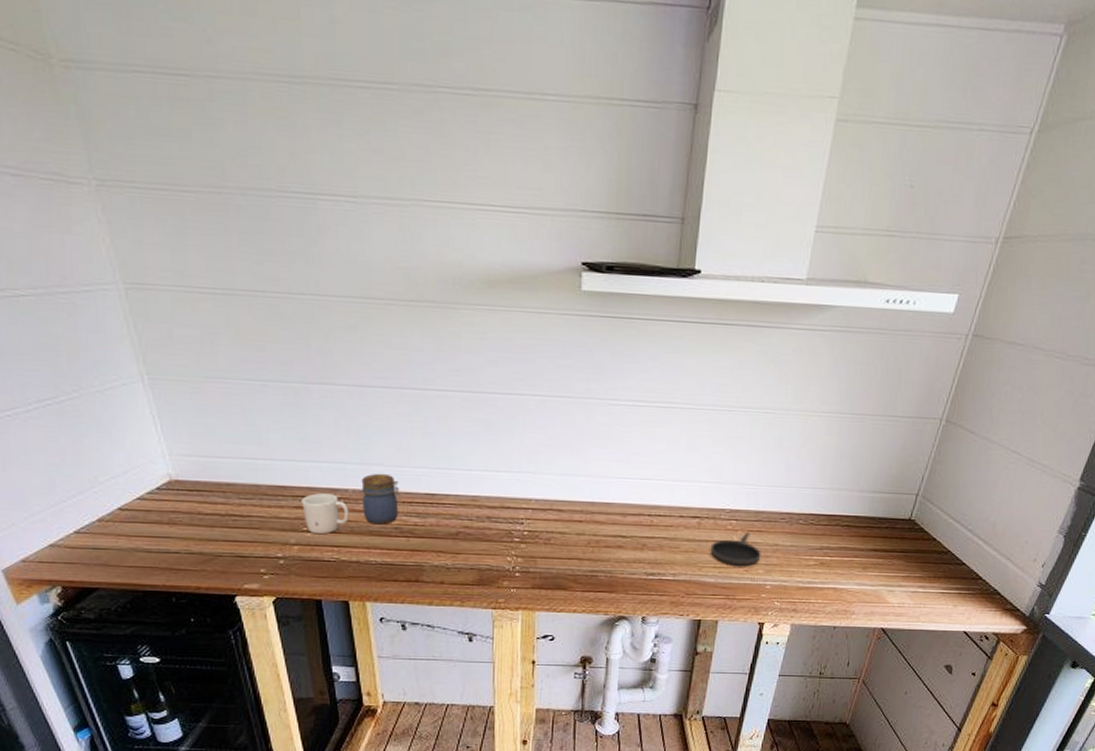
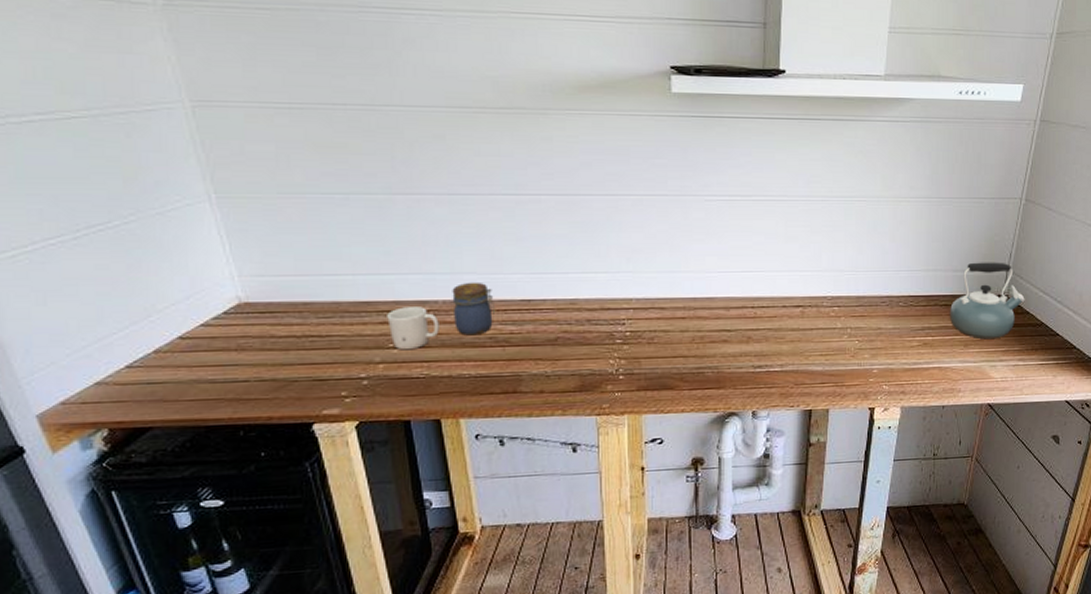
frying pan: present [710,531,761,566] -> none [815,317,866,352]
kettle: none [850,483,933,564] -> present [949,262,1025,340]

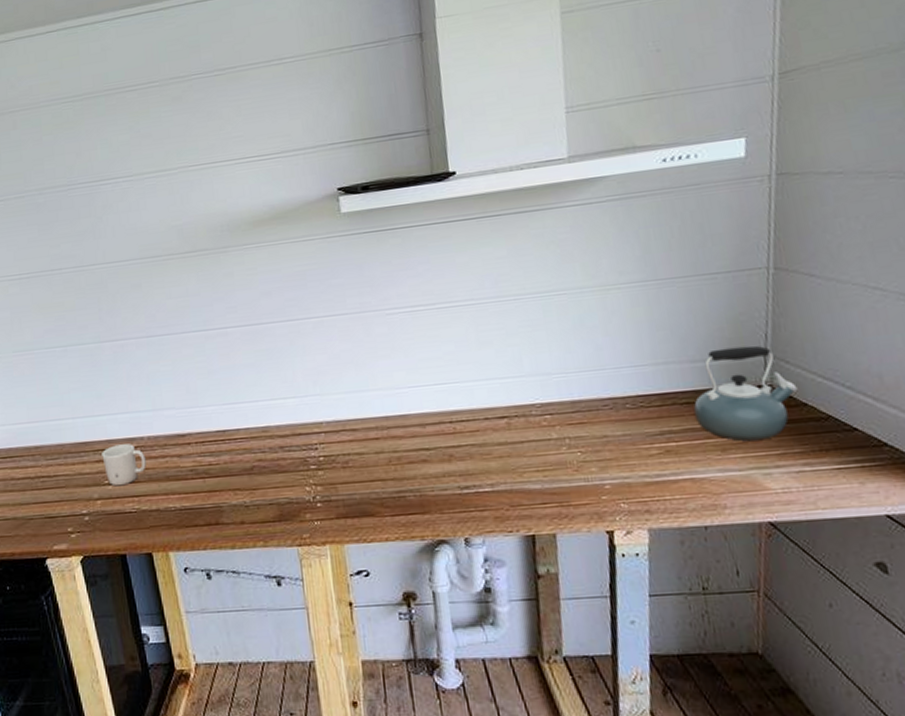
jar: present [452,281,496,336] -> none [155,416,195,469]

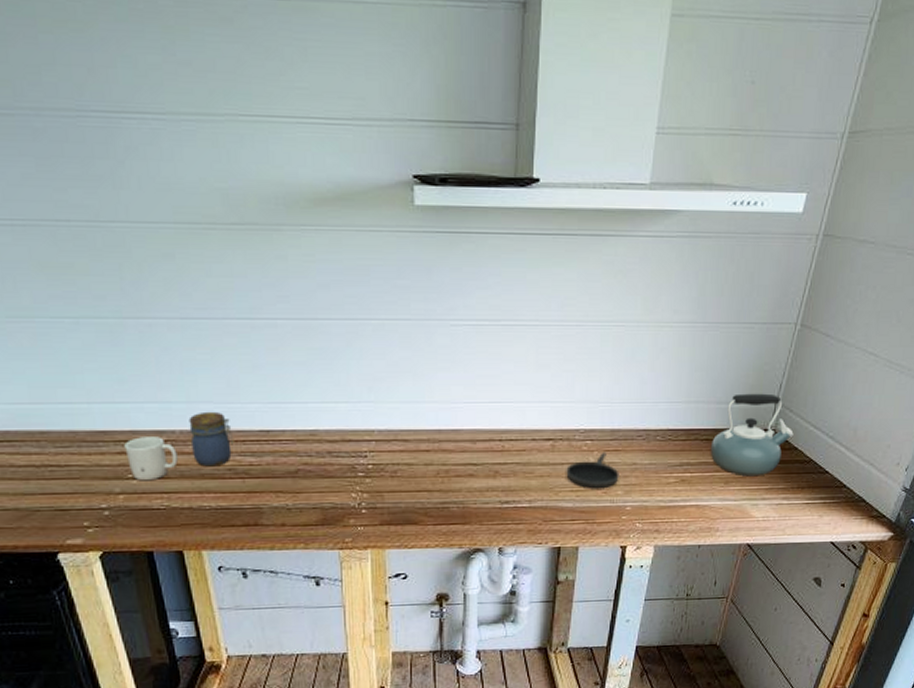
jar: none [155,416,195,469] -> present [188,411,235,467]
frying pan: none [527,425,590,467] -> present [566,451,619,488]

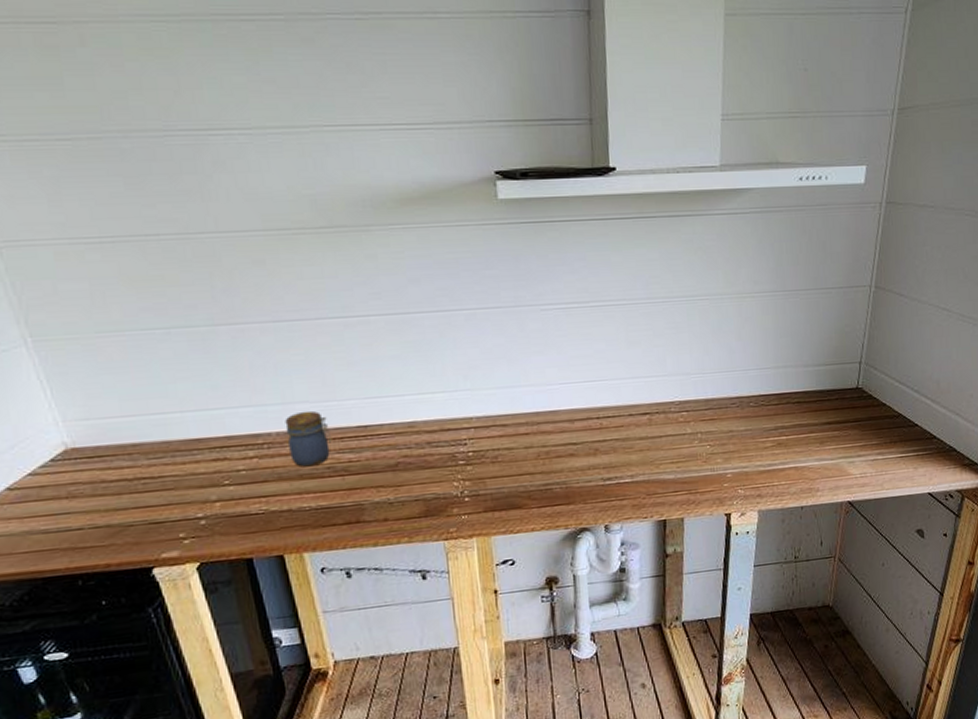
mug: present [124,437,178,481] -> none [219,440,275,487]
frying pan: present [566,451,619,488] -> none [665,421,717,459]
kettle: present [710,393,794,477] -> none [802,353,880,436]

